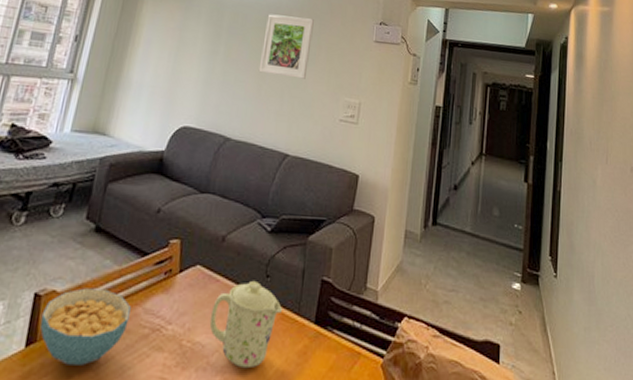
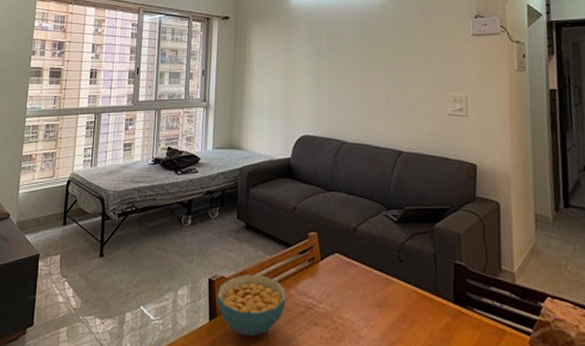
mug: present [209,280,282,369] -> none [354,265,420,342]
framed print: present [258,14,314,79] -> none [361,23,408,81]

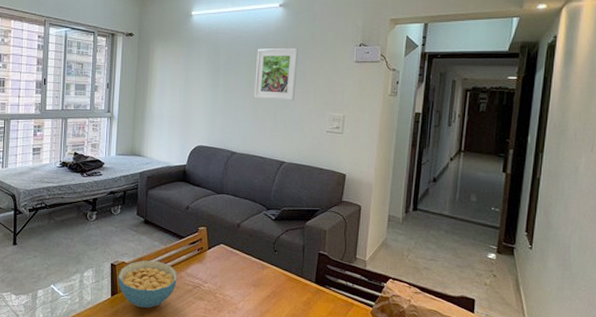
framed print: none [361,23,408,81] -> present [253,47,298,100]

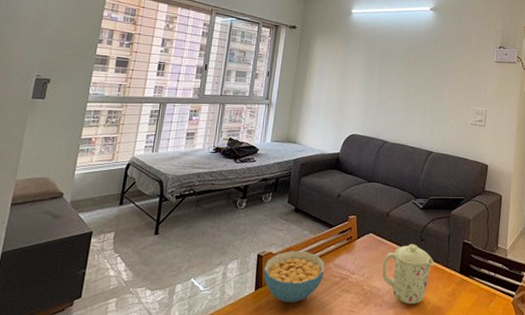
mug: none [234,254,288,312] -> present [382,243,434,305]
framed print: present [253,47,298,100] -> none [405,46,446,94]

